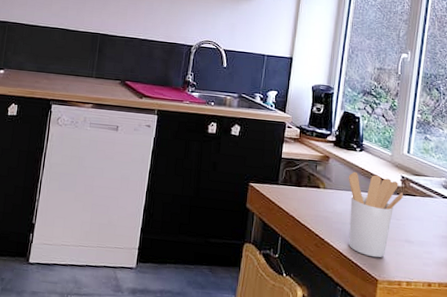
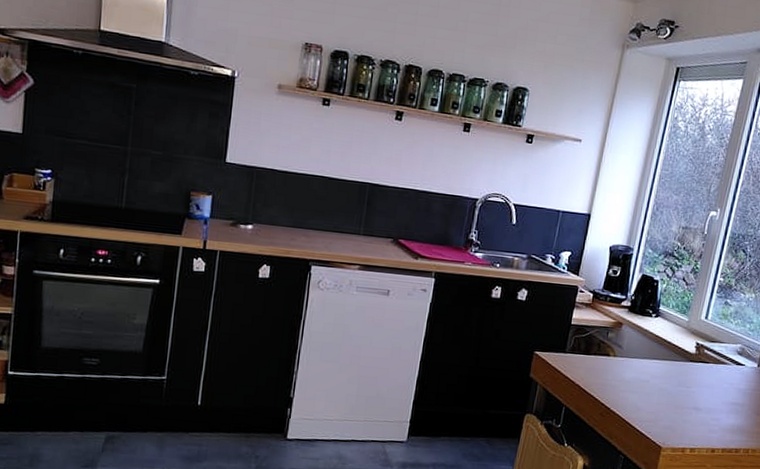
utensil holder: present [348,171,404,258] -> none [635,338,697,426]

